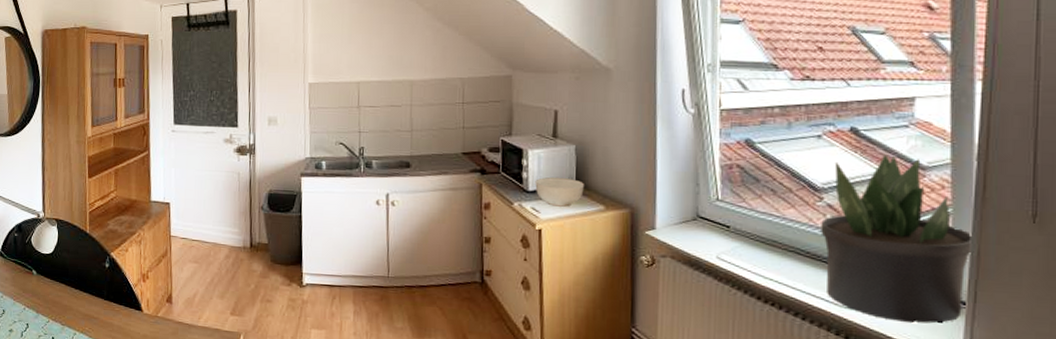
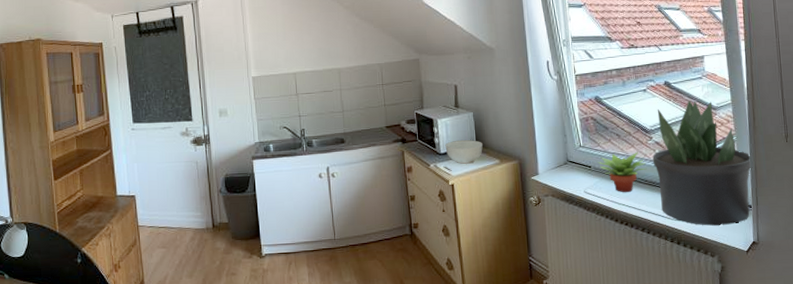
succulent plant: none [738,213,811,264] -> present [596,151,647,192]

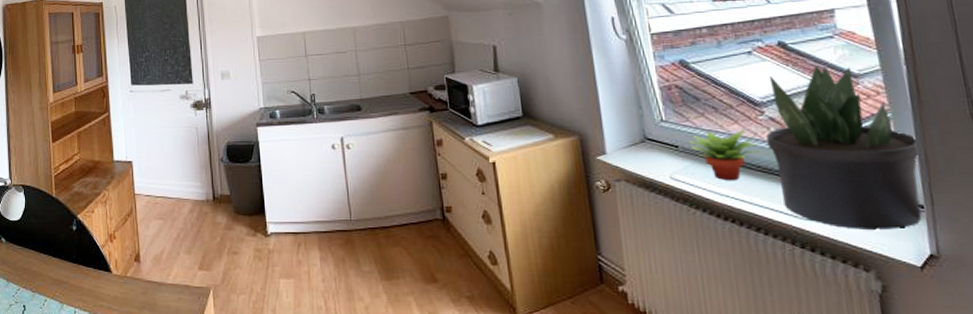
bowl: present [445,139,483,164] -> none [483,109,531,138]

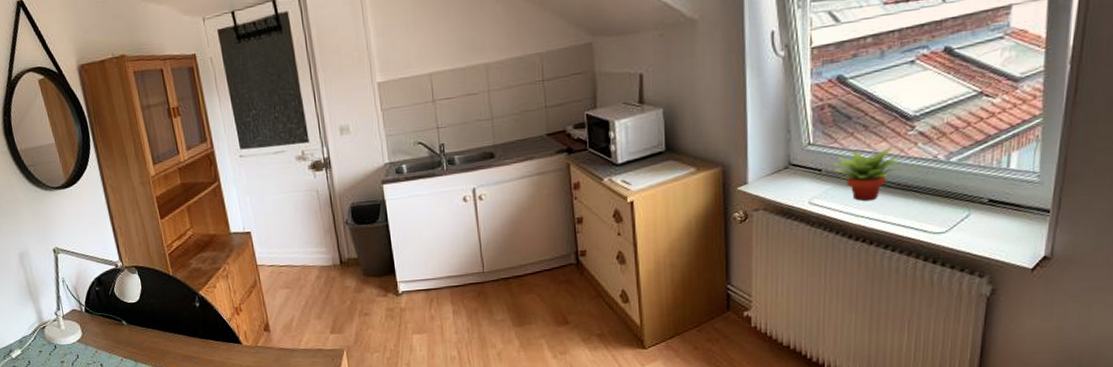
planter: present [766,65,922,230] -> none [912,71,1062,239]

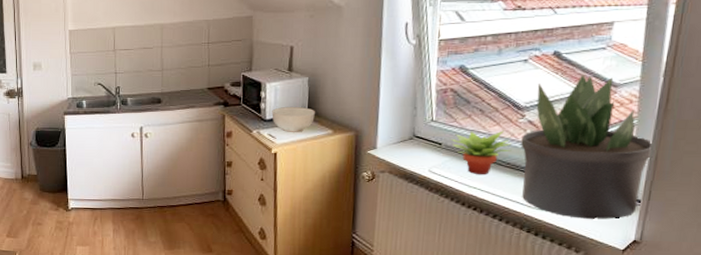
bowl: none [624,144,674,176] -> present [272,106,315,132]
planter: none [912,71,1062,239] -> present [520,75,653,220]

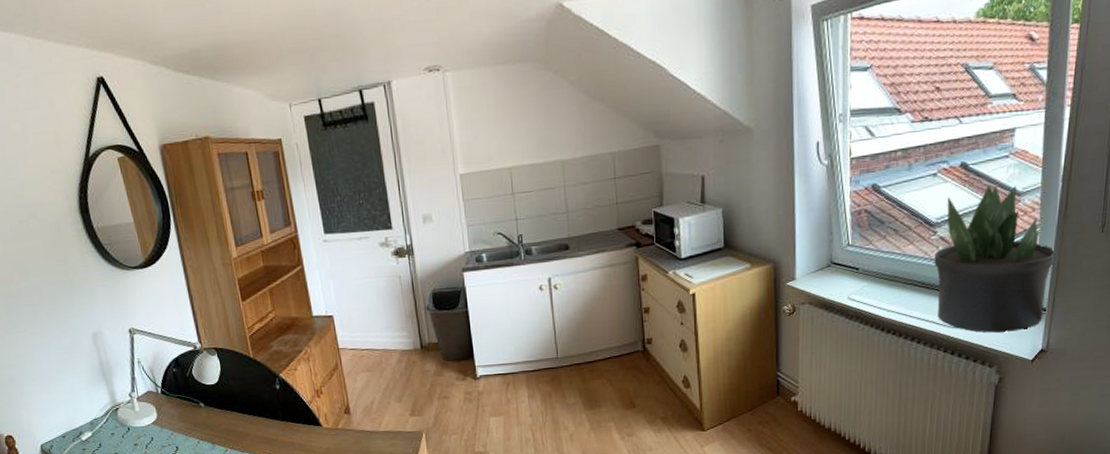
bowl: present [272,106,315,132] -> none [687,241,731,270]
succulent plant: present [449,130,513,174] -> none [866,249,926,297]

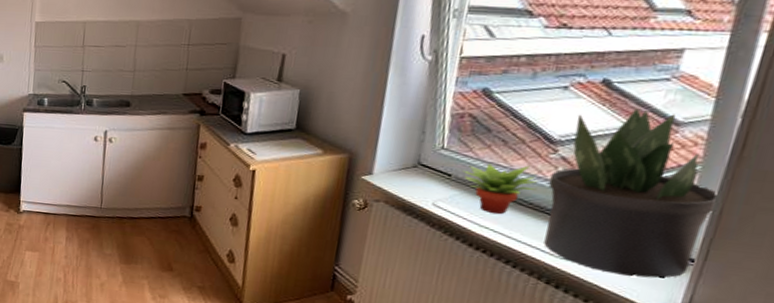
succulent plant: none [866,249,926,297] -> present [461,163,539,214]

